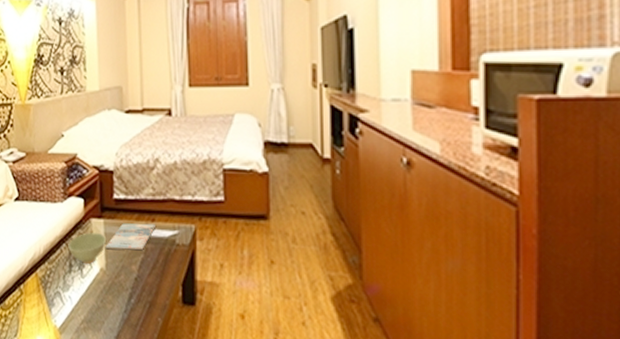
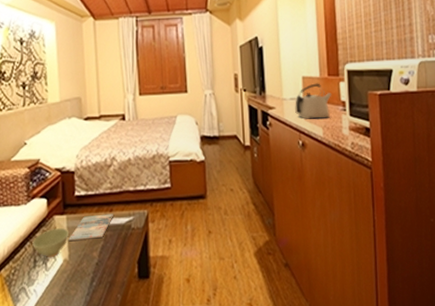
kettle: none [398,79,457,129] -> present [295,83,332,119]

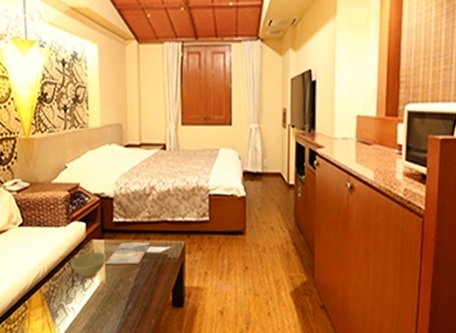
kettle: present [295,83,332,119] -> none [346,123,388,161]

